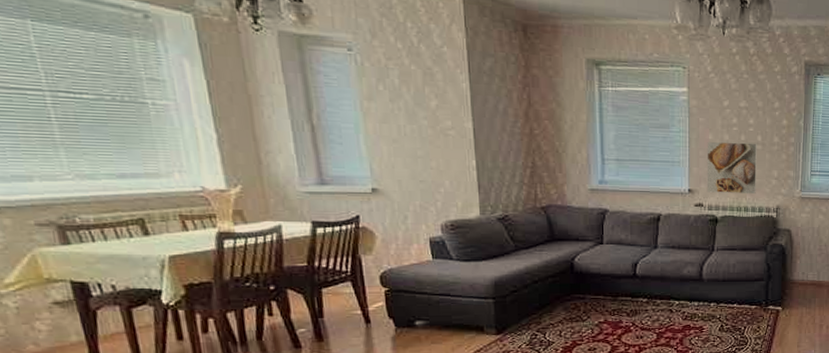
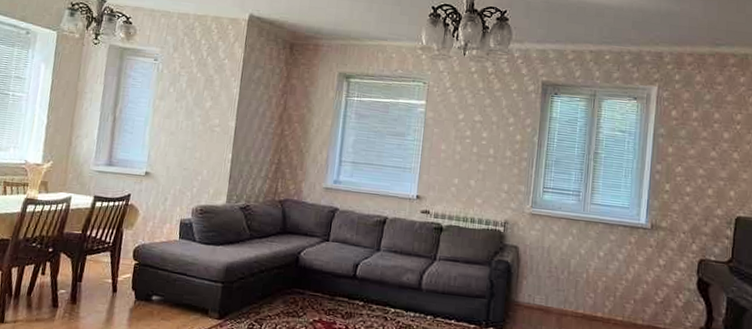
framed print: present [706,141,757,195] -> none [434,152,489,206]

